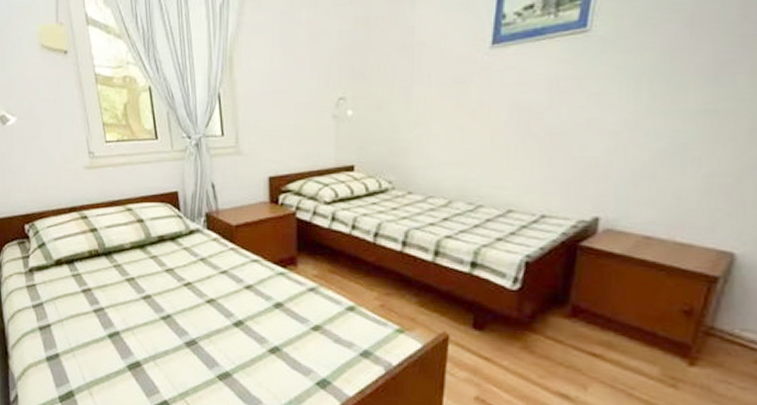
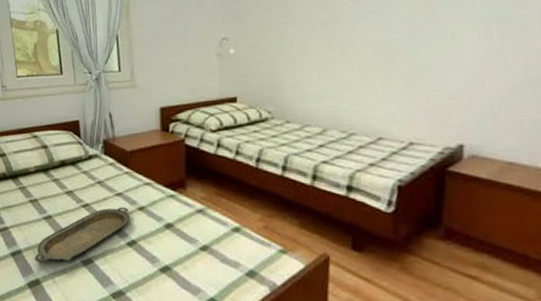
serving tray: none [133,285,237,344] -> present [34,207,131,262]

